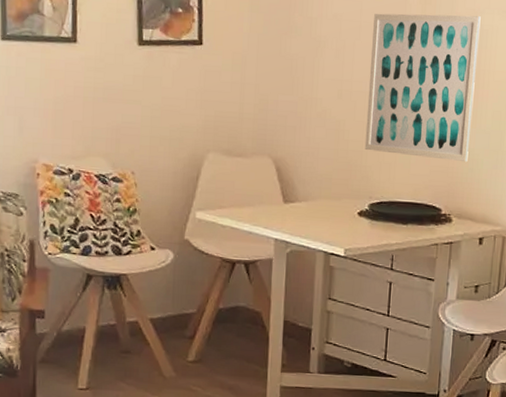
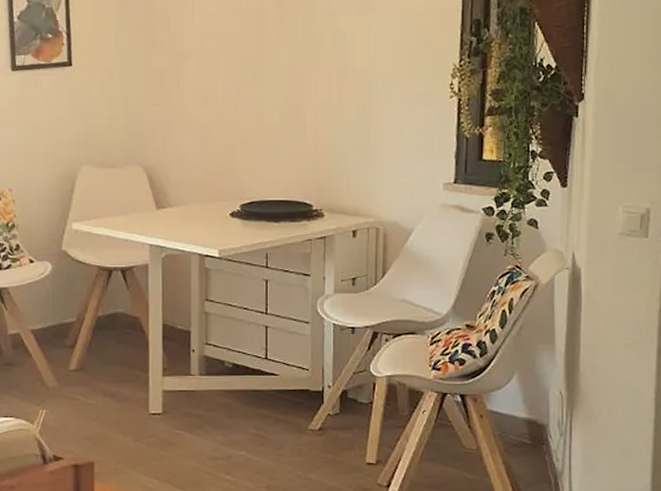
wall art: present [364,13,481,161] -> none [232,19,338,157]

